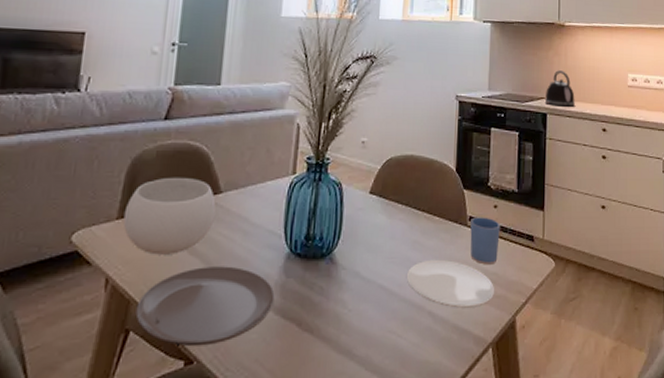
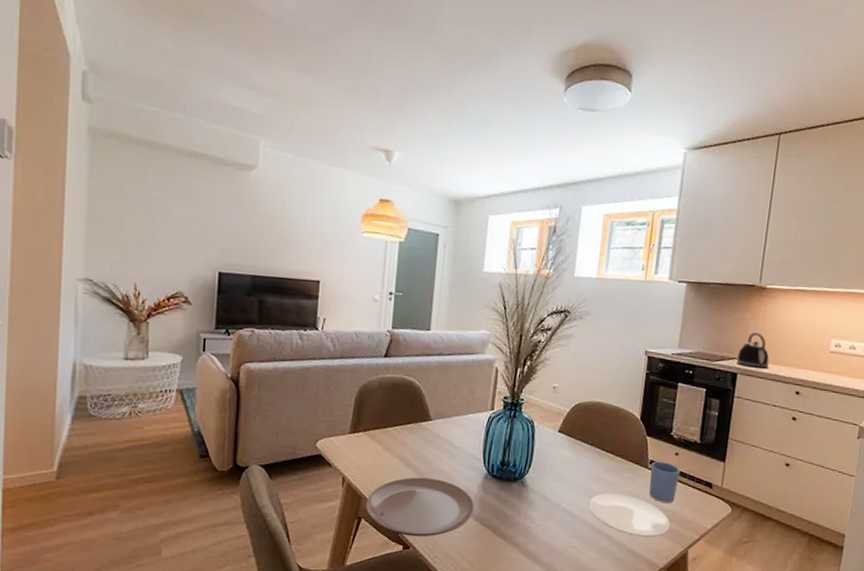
bowl: present [123,177,217,255] -> none [354,404,427,465]

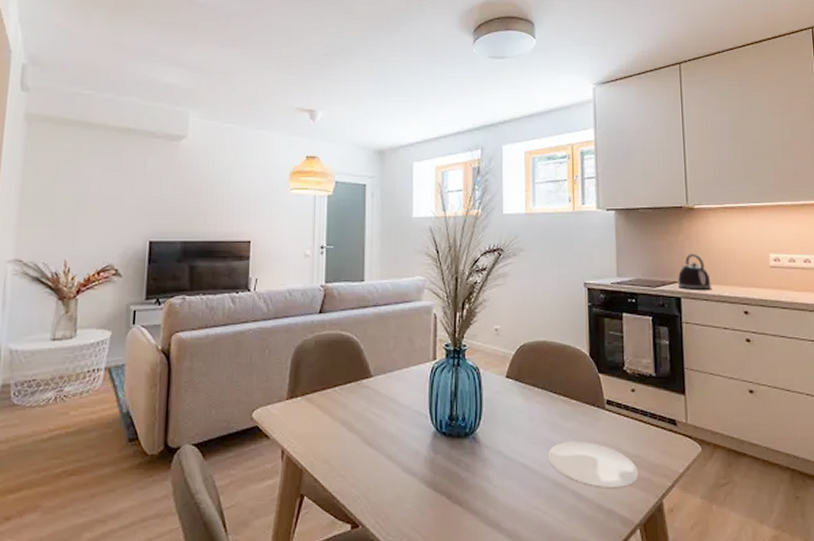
plate: present [365,477,475,537] -> none [308,442,425,512]
mug: present [649,461,680,504] -> none [608,400,640,448]

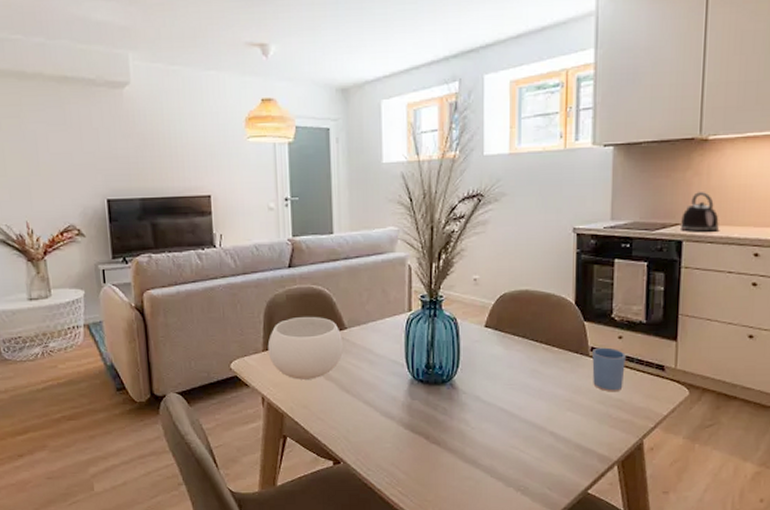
bowl: none [292,363,369,431] -> present [267,316,344,380]
plate: present [548,441,639,489] -> none [527,386,621,430]
mug: none [608,400,640,448] -> present [592,347,626,392]

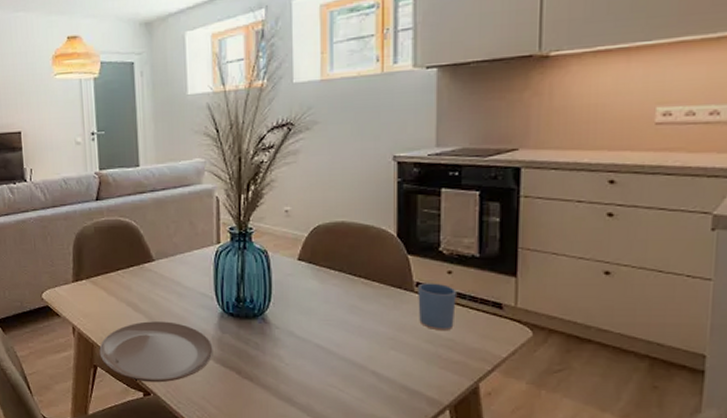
bowl: present [267,316,344,380] -> none [77,248,152,311]
plate: none [289,389,403,451] -> present [99,321,213,383]
kettle: present [679,192,720,233] -> none [517,114,566,159]

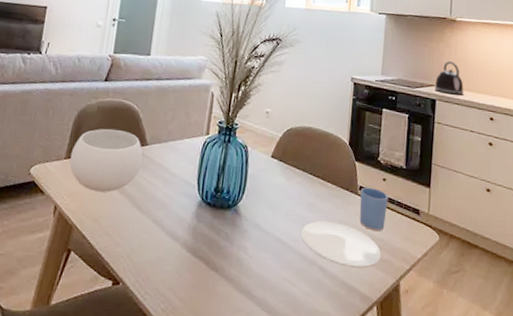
bowl: none [77,248,152,311] -> present [69,128,143,192]
plate: present [99,321,213,383] -> none [76,205,188,271]
plate: none [346,323,452,371] -> present [301,220,382,268]
kettle: none [517,114,566,159] -> present [434,61,465,96]

